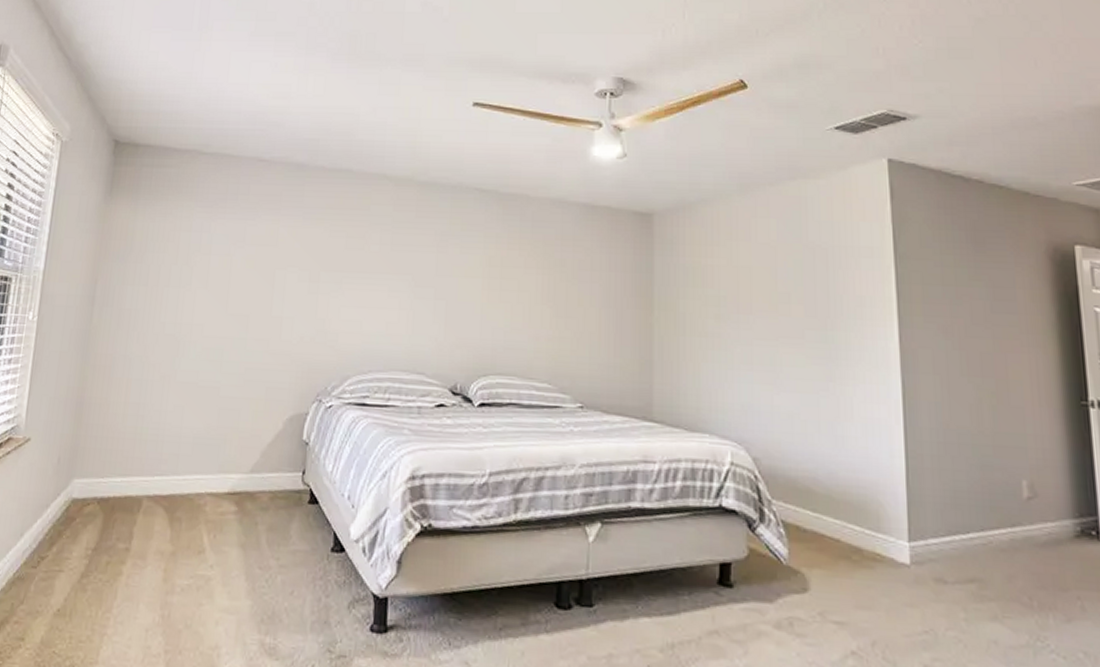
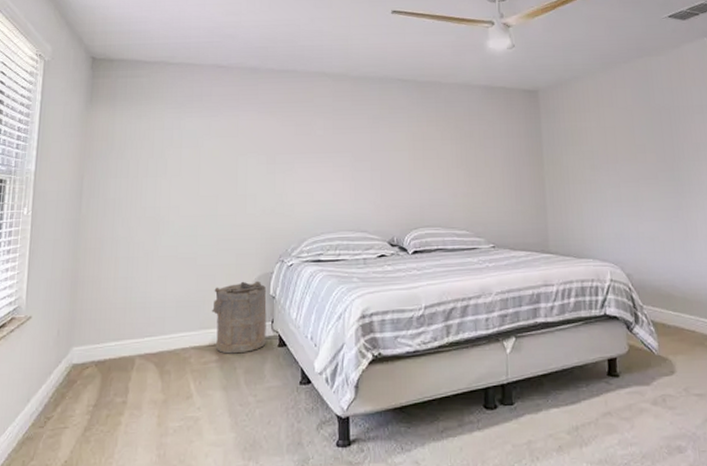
laundry hamper: none [233,420,299,507] -> present [211,281,267,354]

